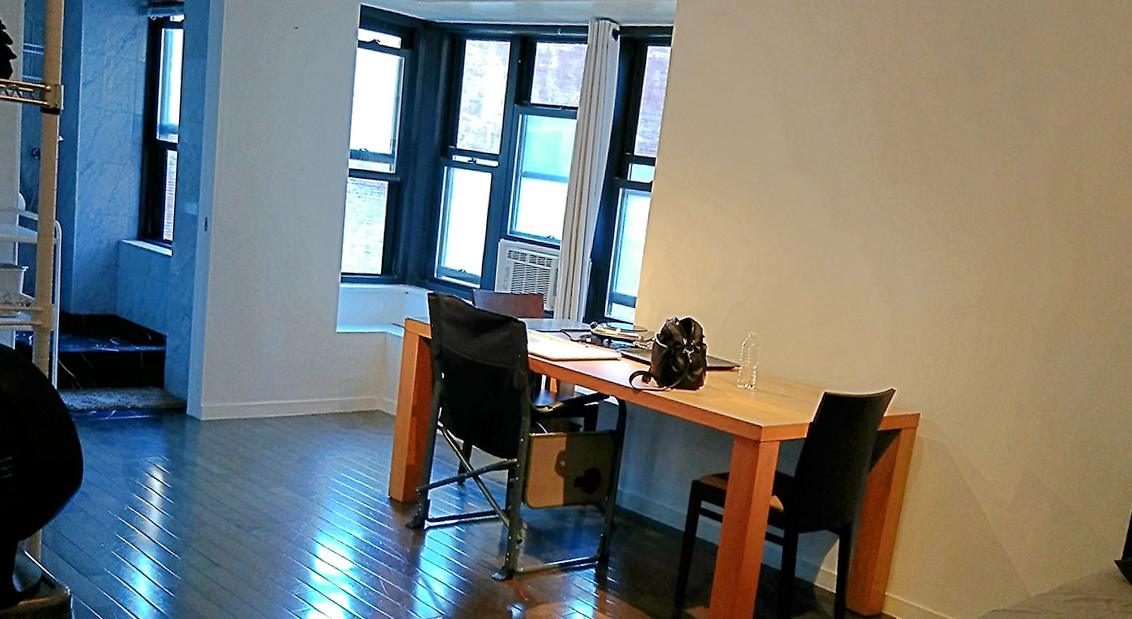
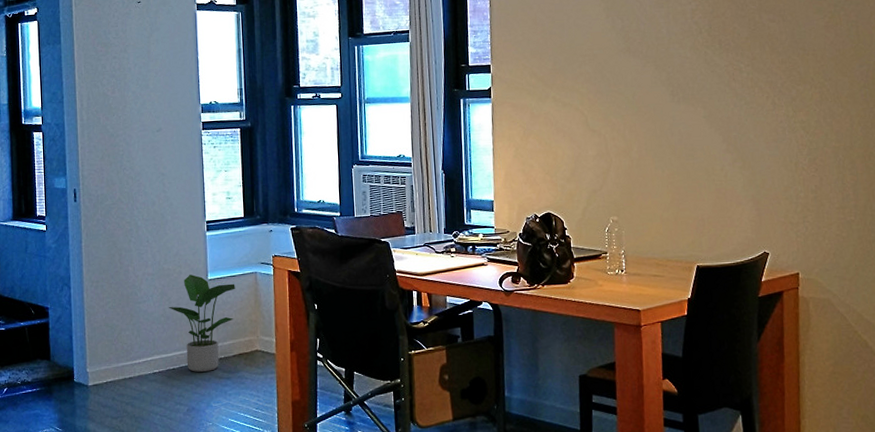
potted plant: none [292,324,363,424] -> present [169,275,235,372]

